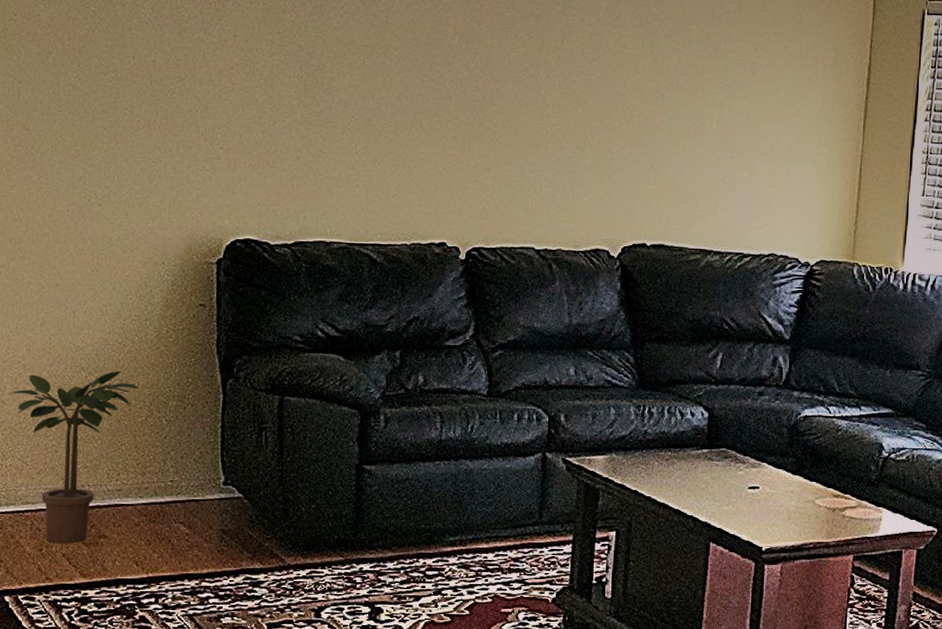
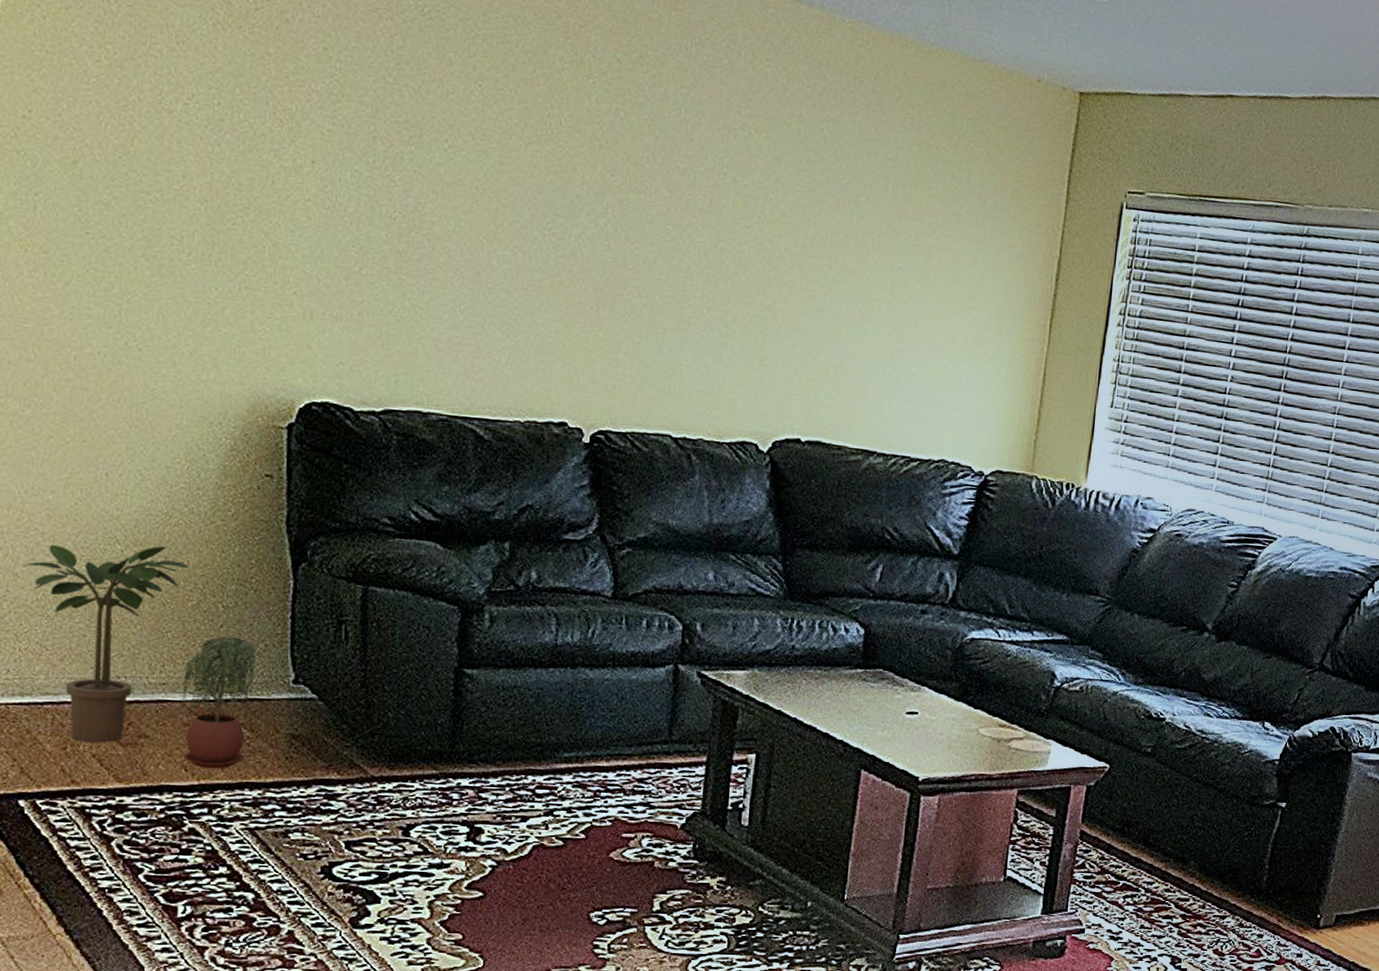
potted plant: none [133,446,192,563] -> present [181,636,255,769]

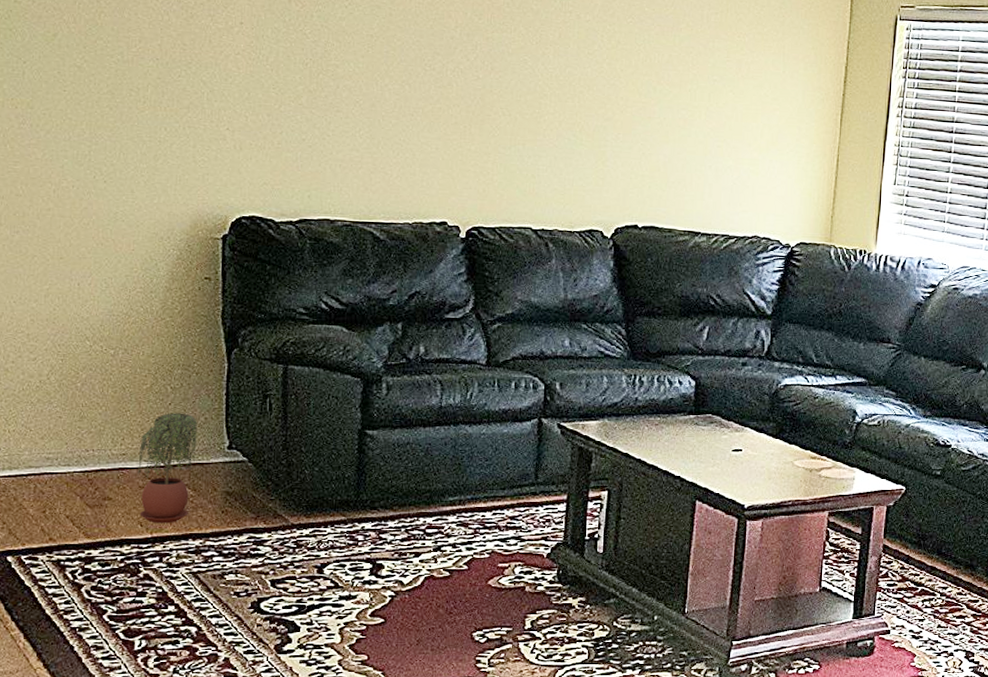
potted plant: present [25,544,190,743] -> none [14,340,145,506]

